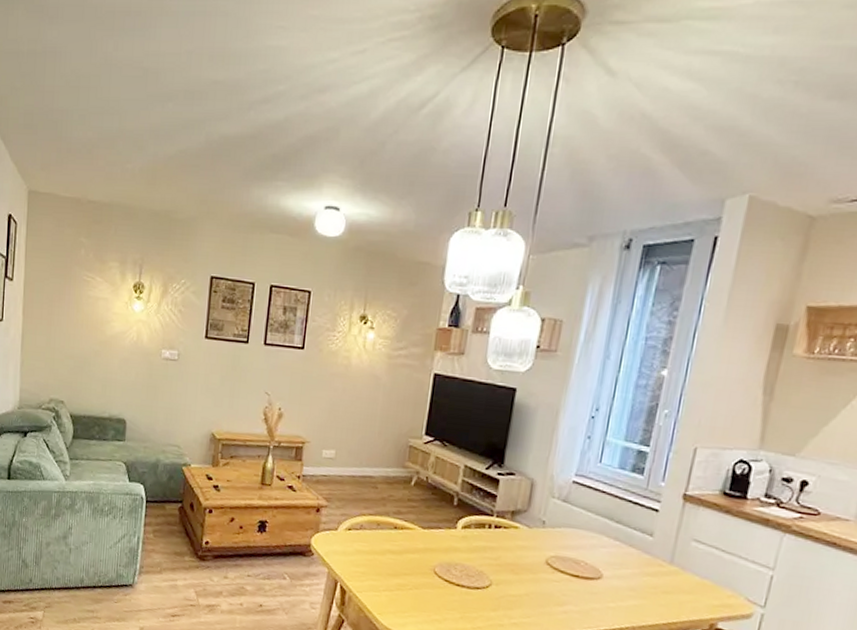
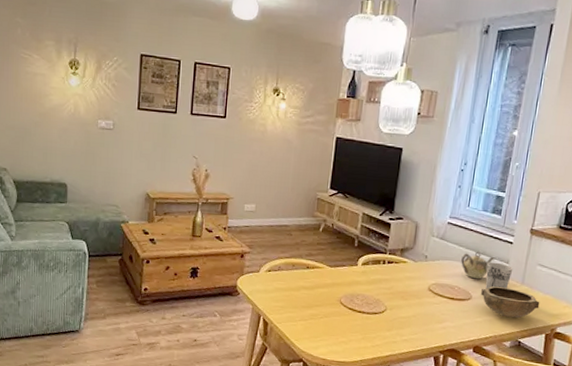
teapot: none [589,519,635,555] -> present [461,251,495,280]
bowl: none [615,564,695,607] -> present [481,286,540,319]
cup: none [621,533,659,568] -> present [485,262,513,289]

